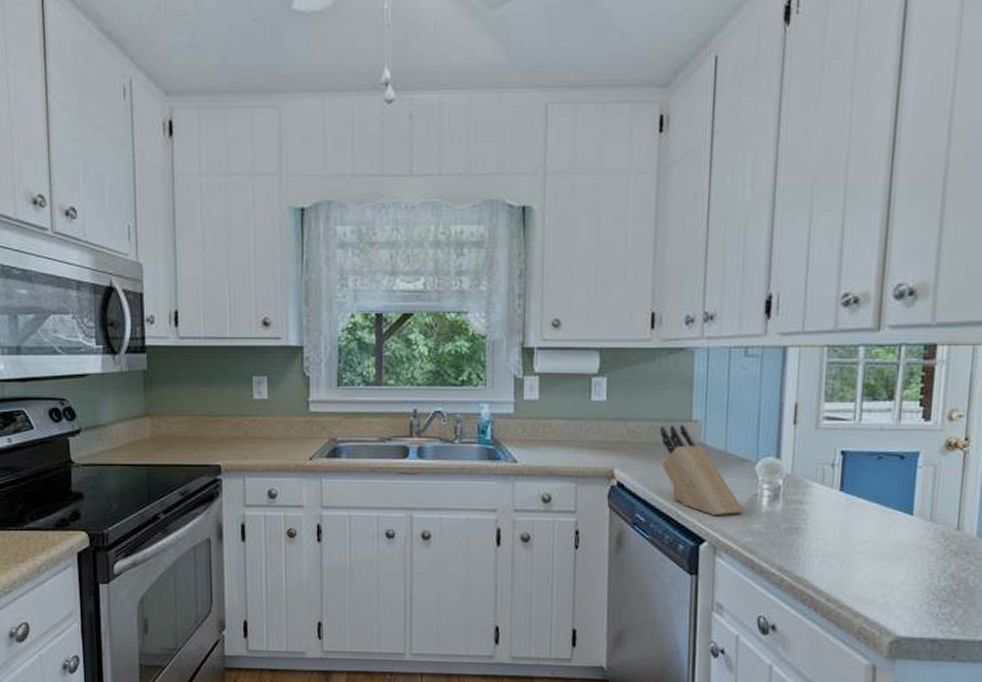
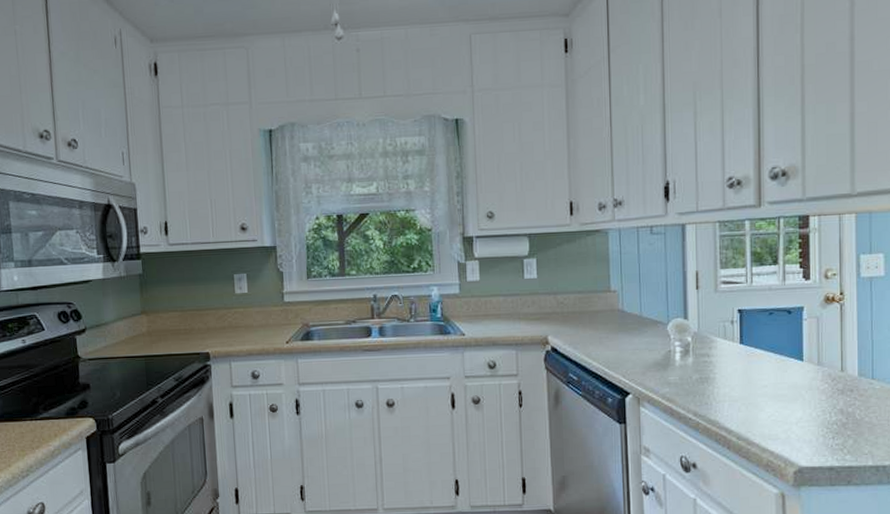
knife block: present [660,424,744,516] -> none [584,294,661,372]

